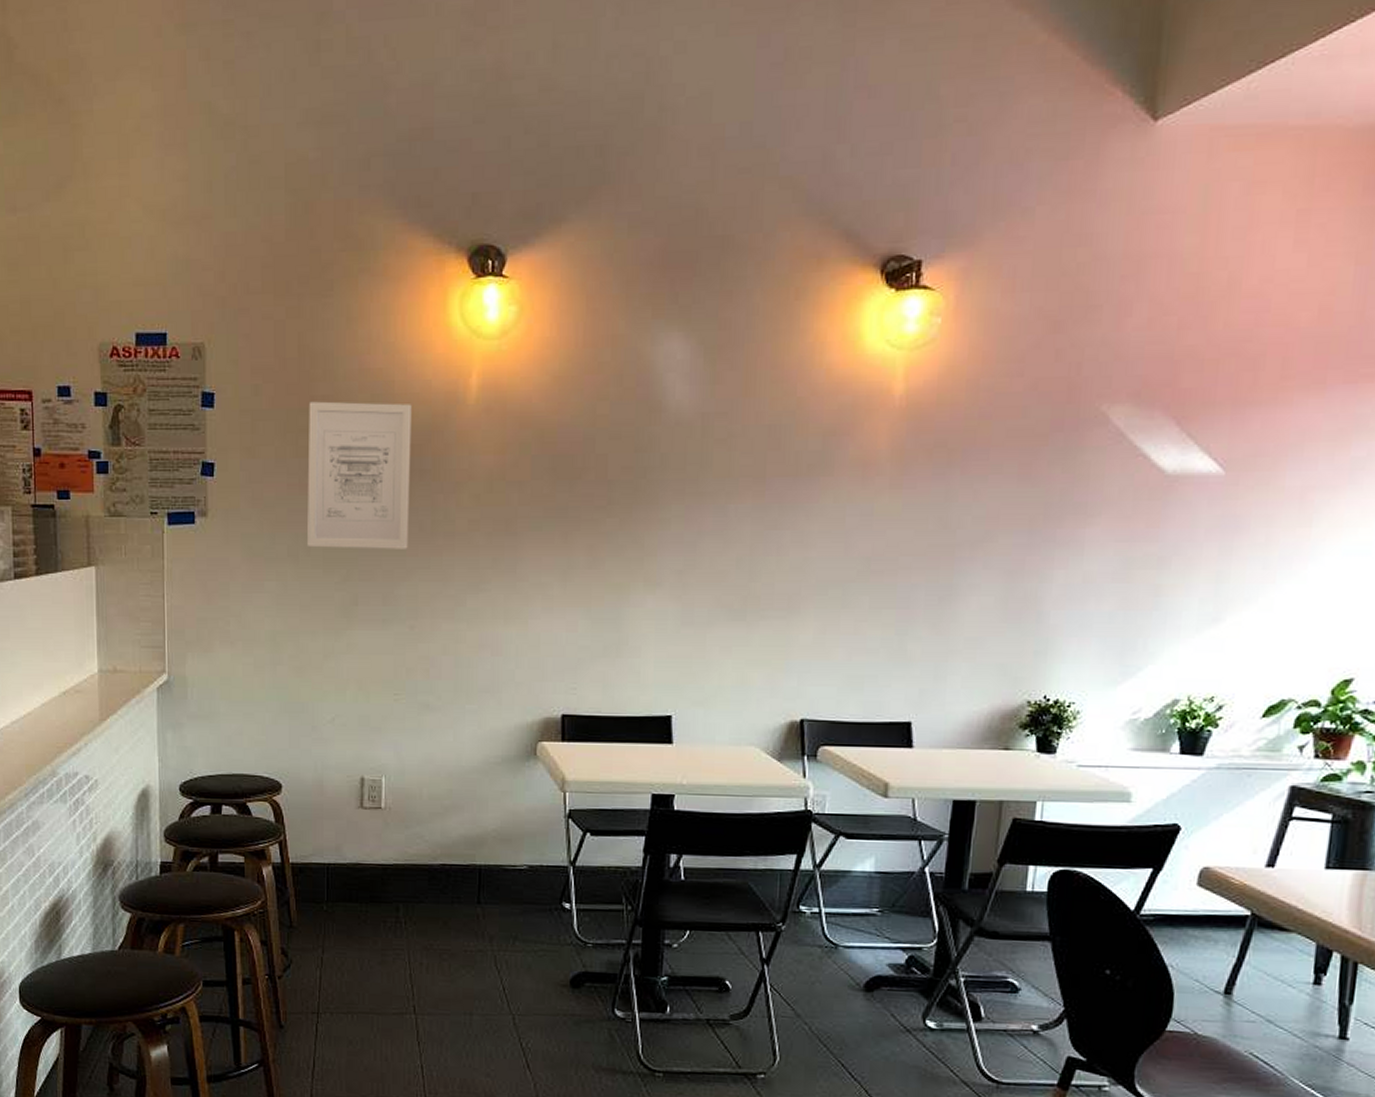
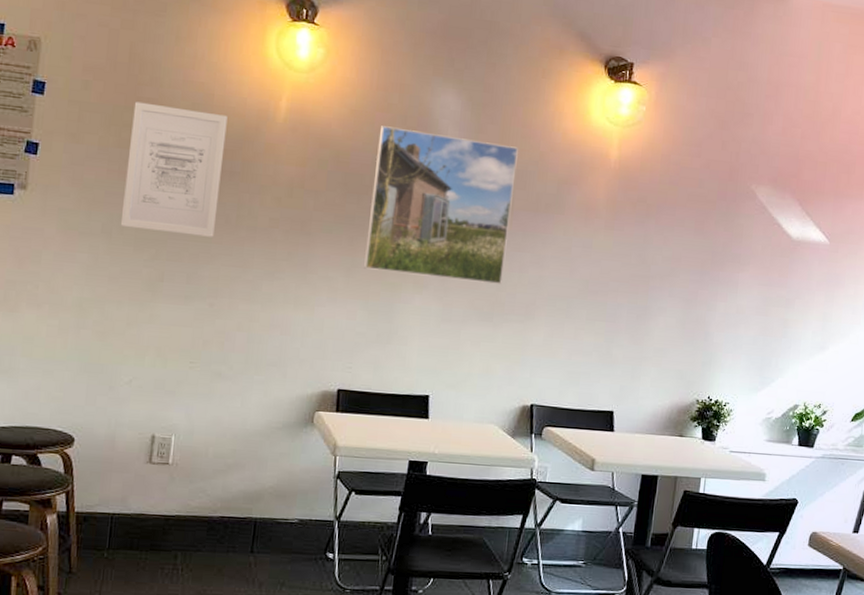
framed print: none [583,391,768,573] -> present [364,126,518,284]

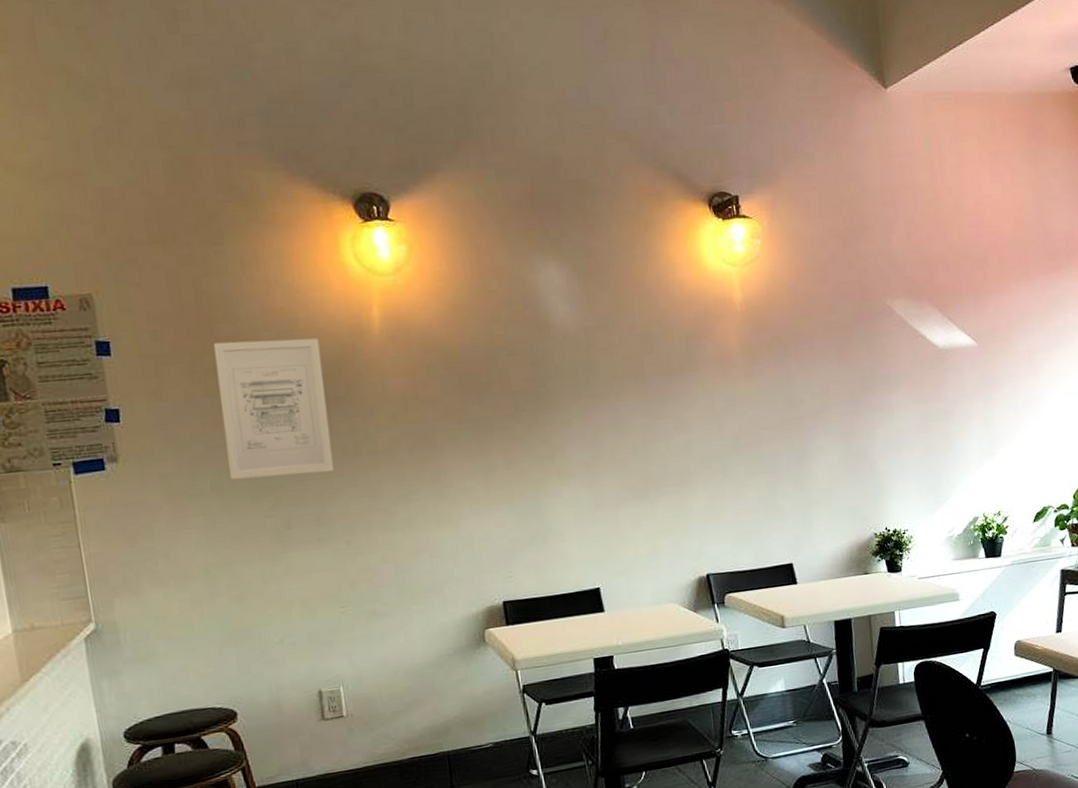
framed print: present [364,126,518,284] -> none [486,309,650,471]

